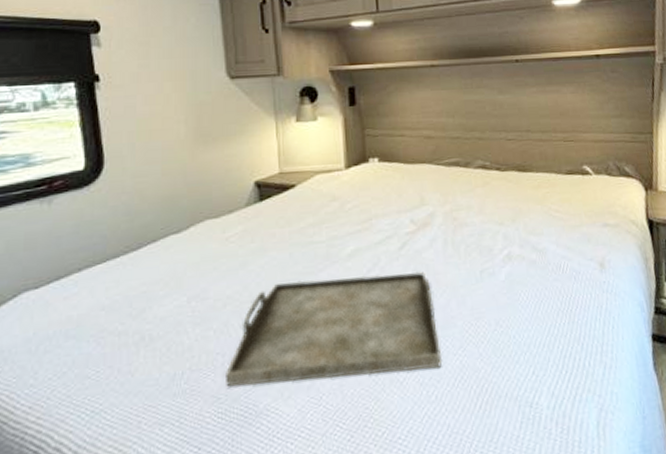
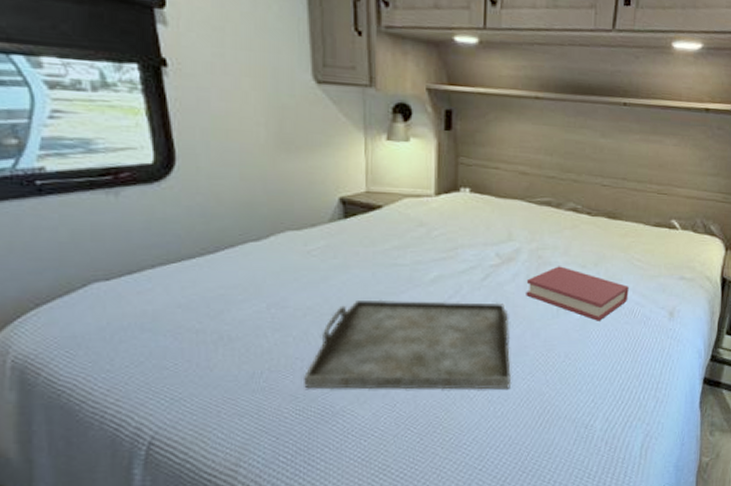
hardback book: none [444,226,553,281] -> present [526,266,629,321]

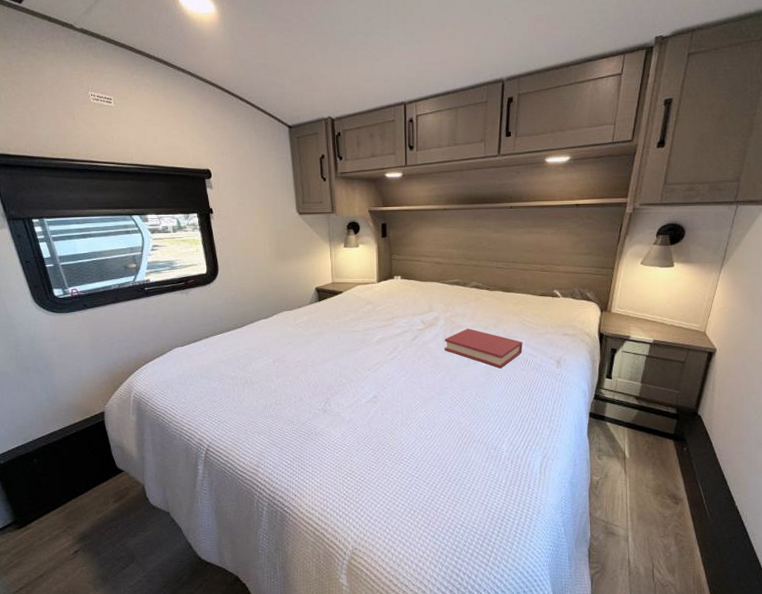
serving tray: present [304,299,512,390] -> none [297,355,437,419]

